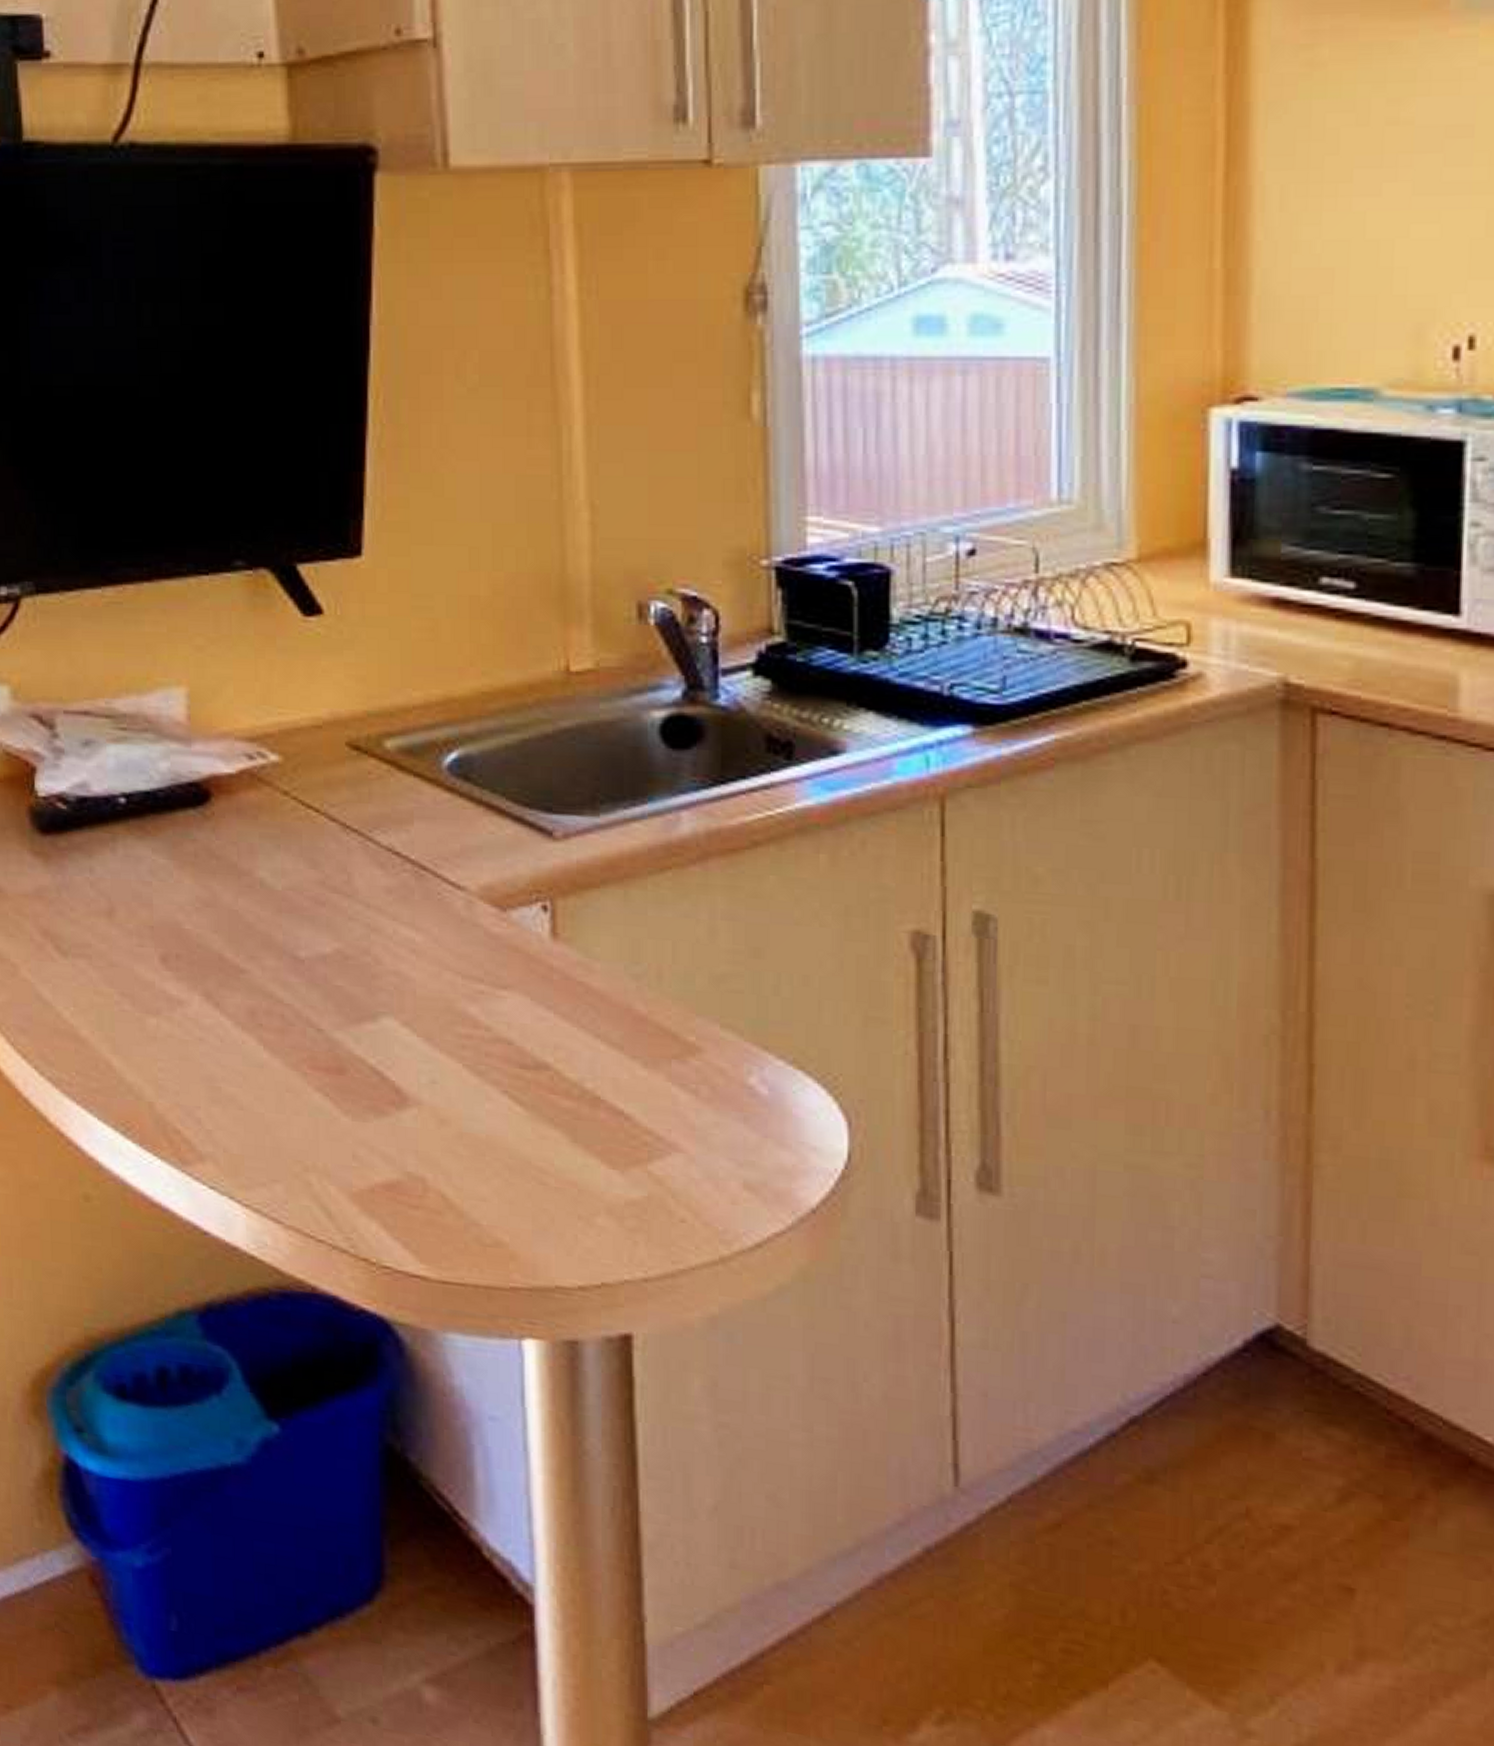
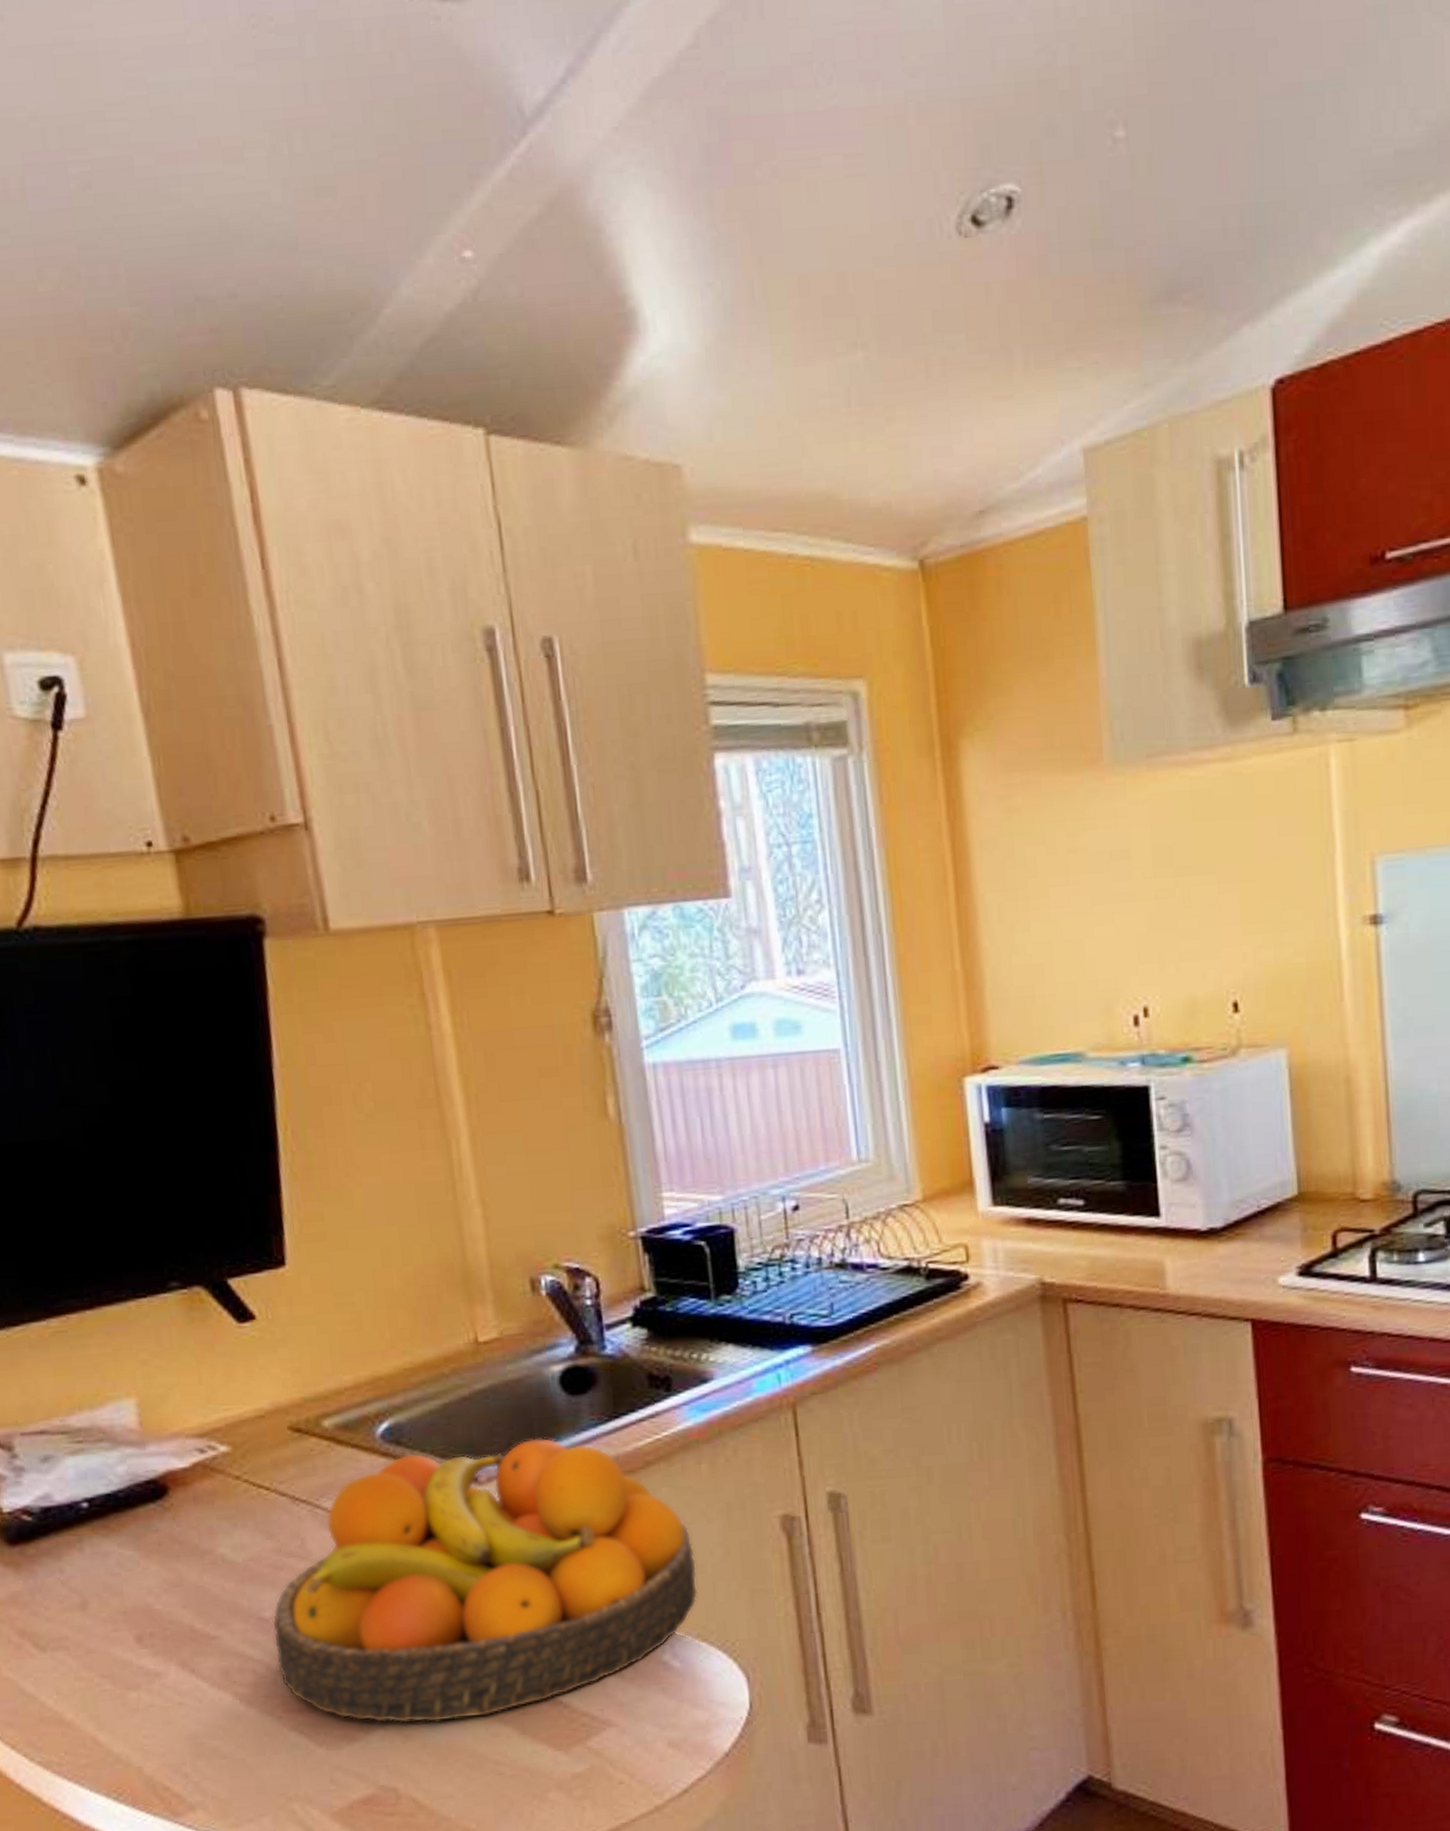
fruit bowl: none [307,792,801,1115] -> present [272,1437,698,1723]

